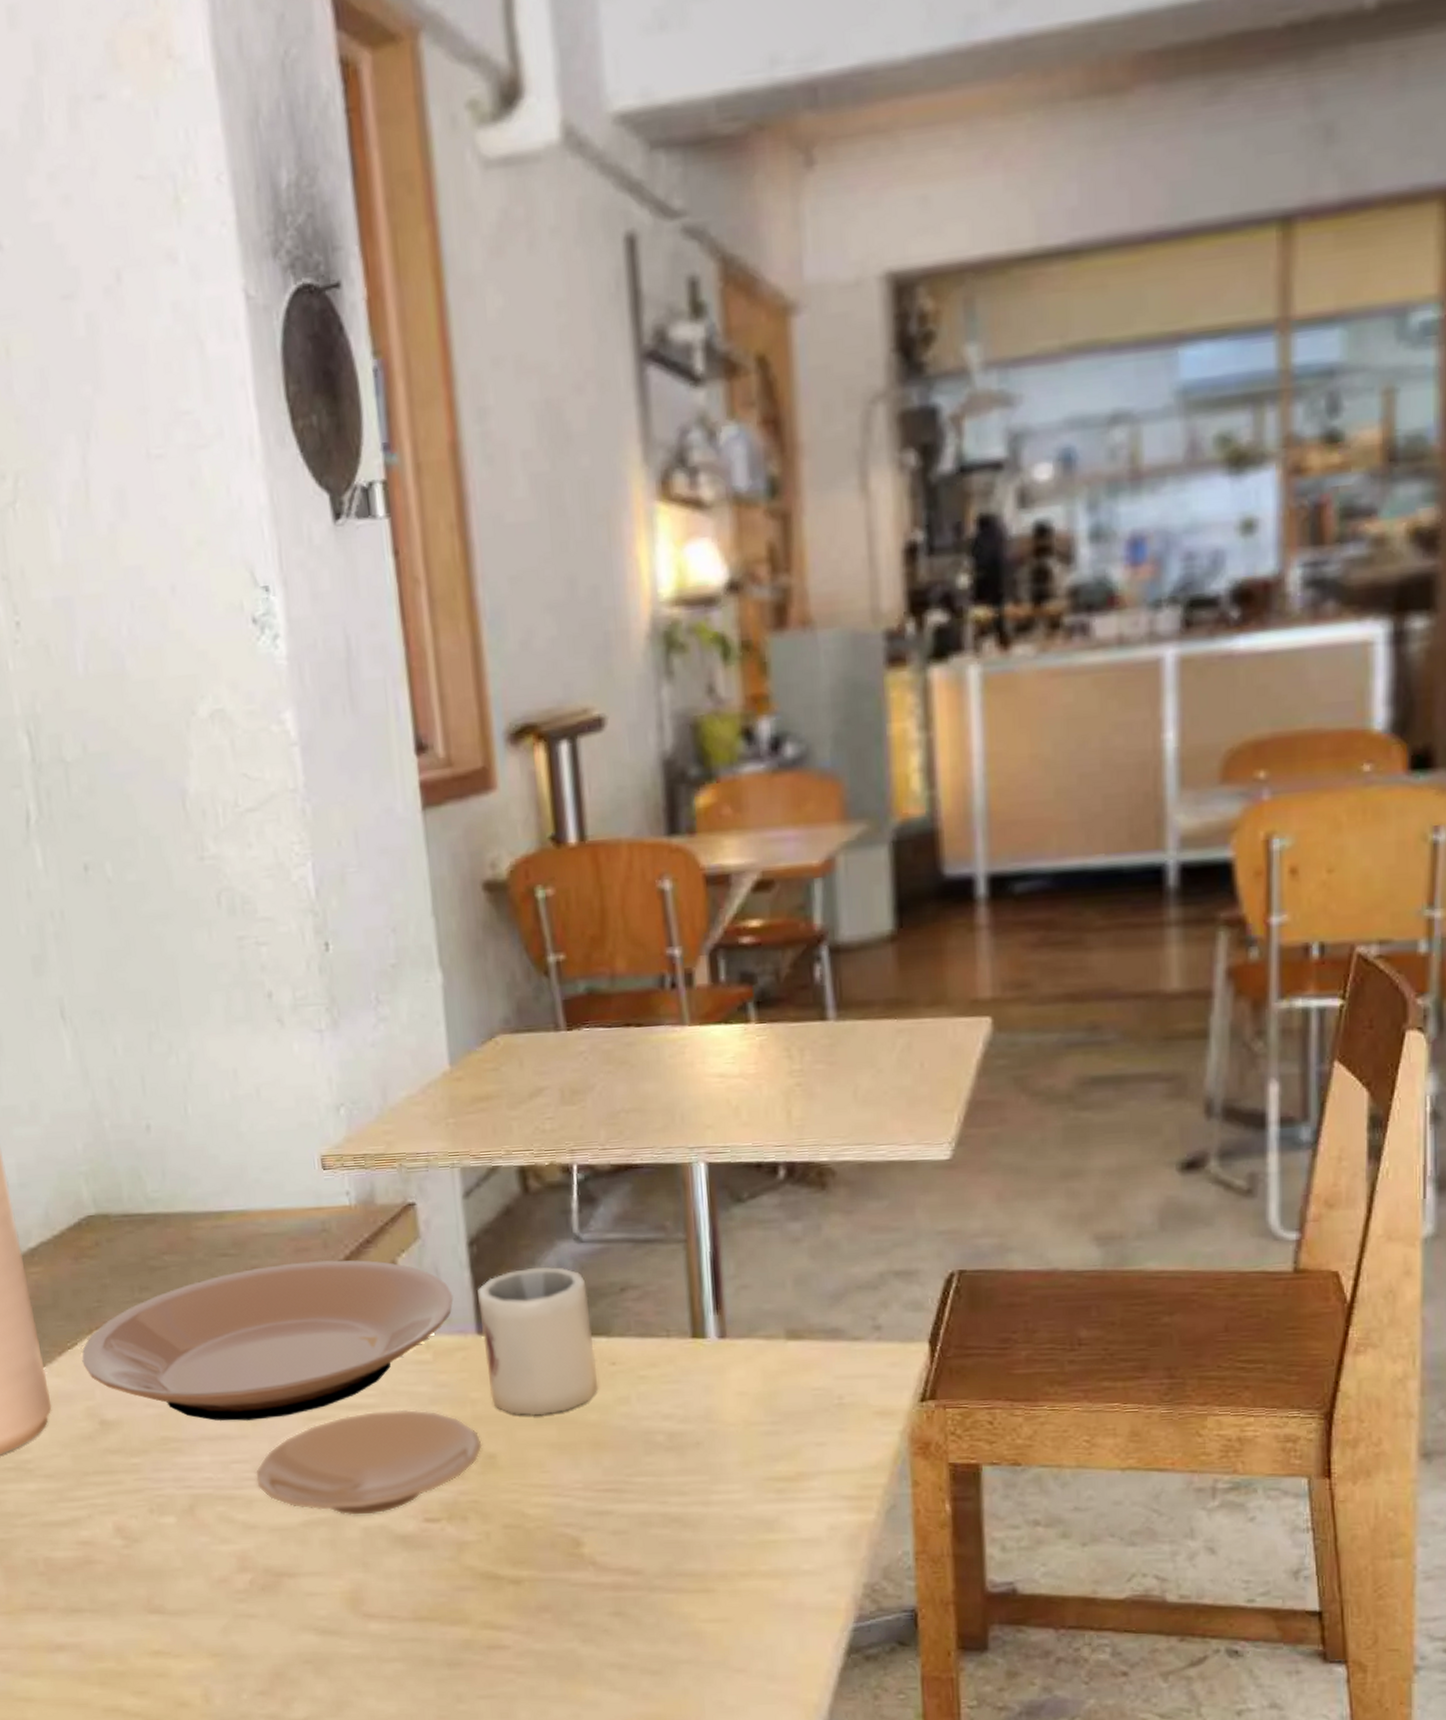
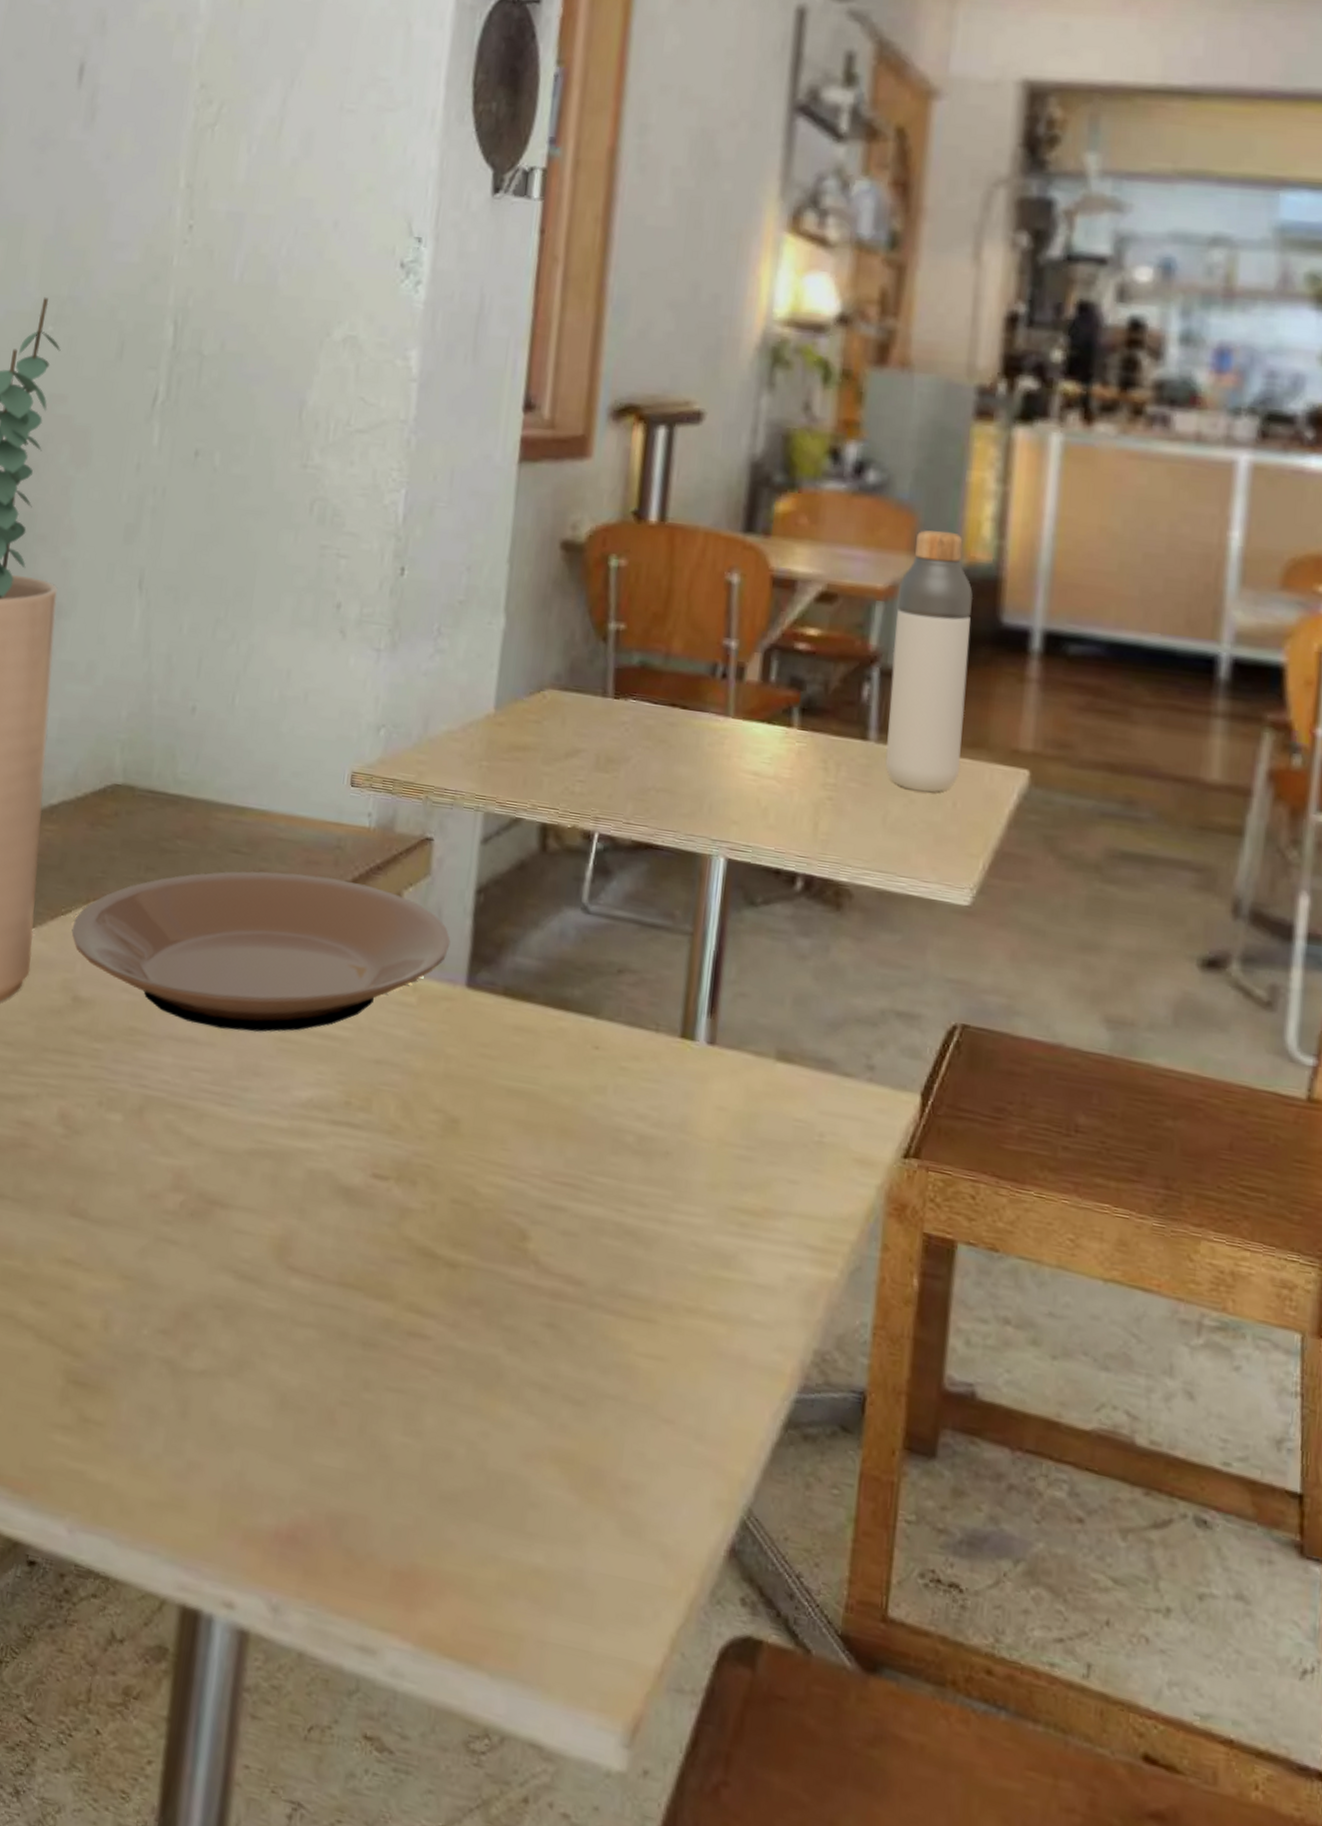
saucer: present [255,1409,483,1515] -> none [212,1044,448,1158]
cup: present [477,1267,599,1416] -> none [467,928,585,1088]
bottle: none [834,791,922,1060] -> present [885,529,974,793]

